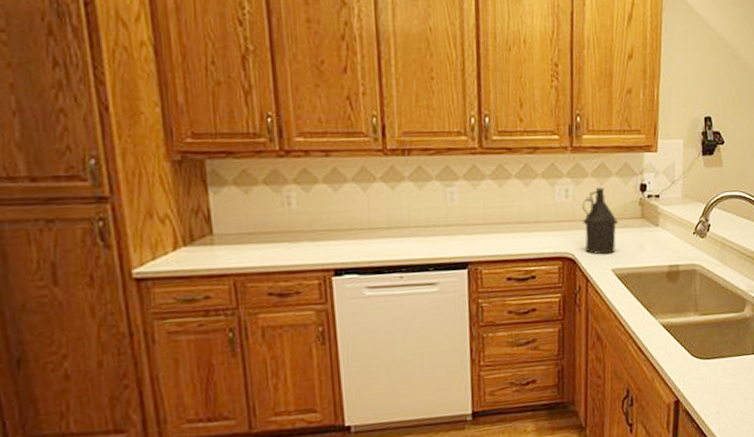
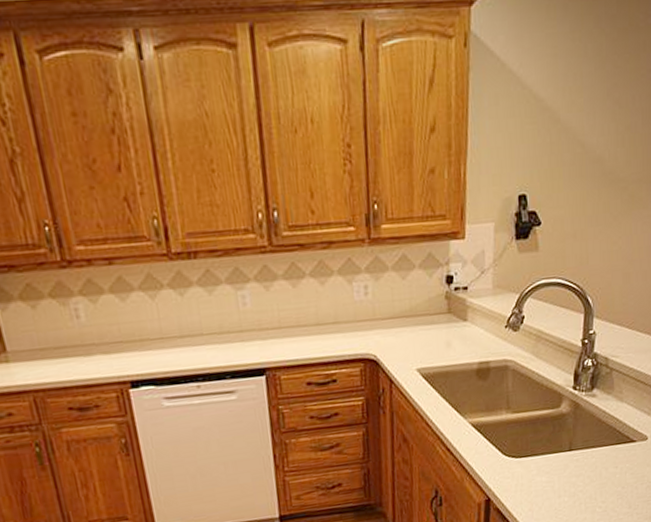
bottle: present [582,187,618,255] -> none [383,281,423,355]

